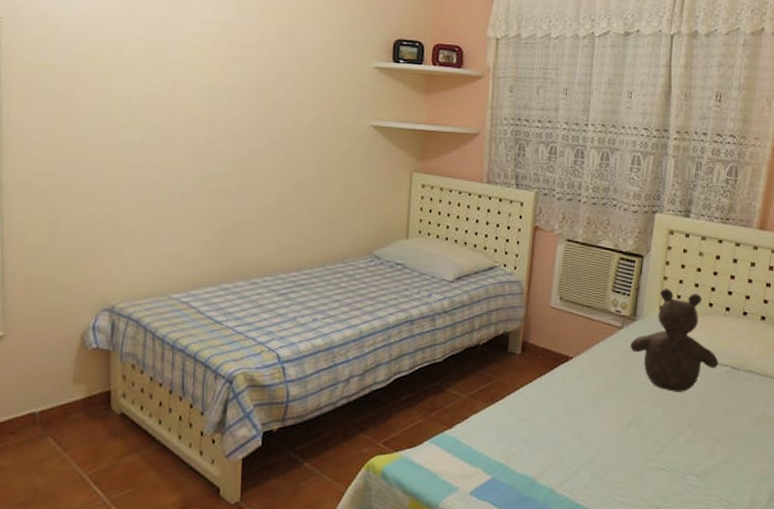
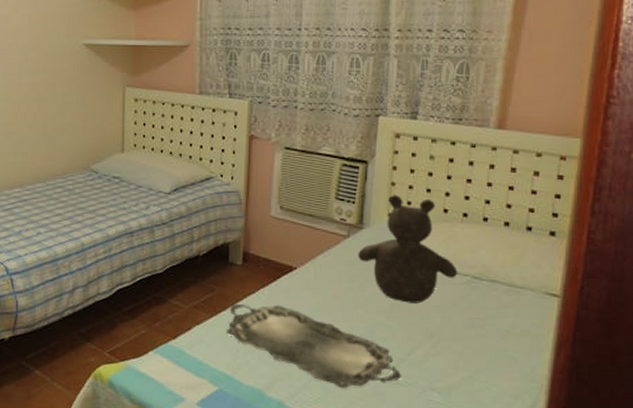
serving tray: none [502,393,665,474] -> present [227,304,402,388]

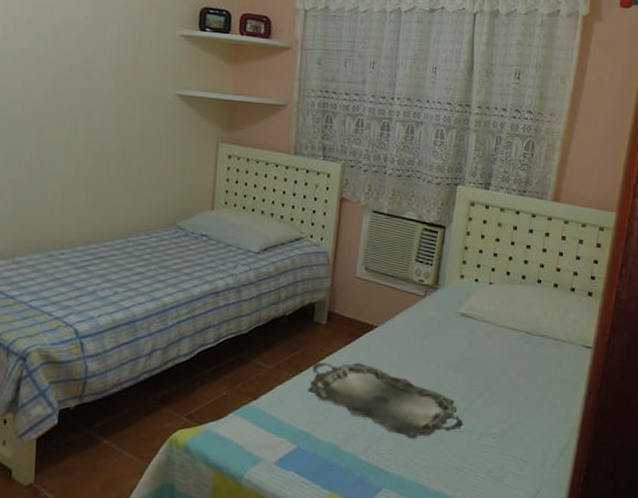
teddy bear: present [358,195,458,303] -> none [432,258,515,357]

